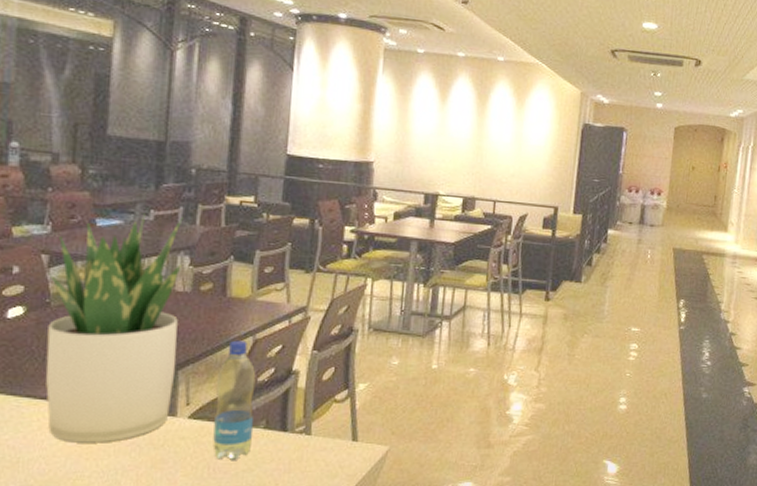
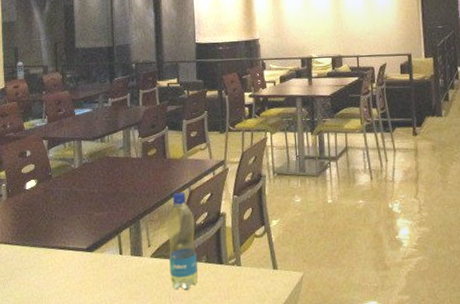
planter: present [45,213,183,443] -> none [48,101,138,281]

